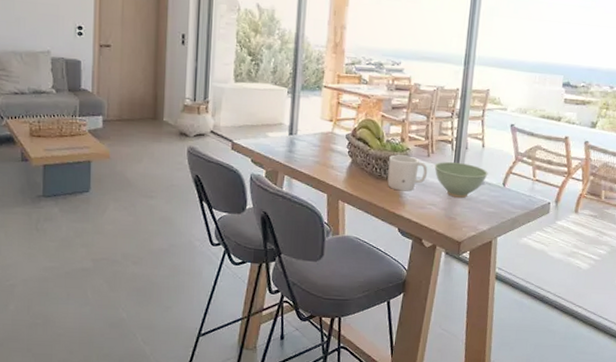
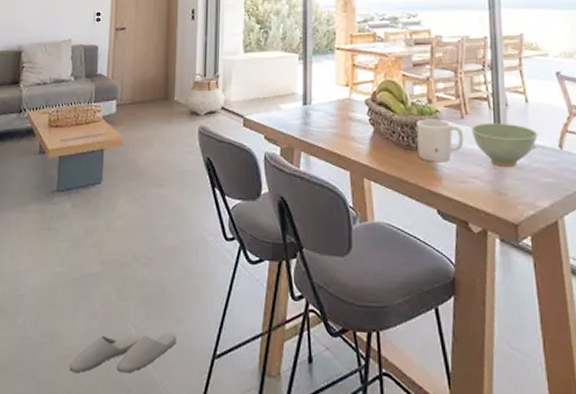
slippers: none [63,315,166,347] -> present [68,331,177,373]

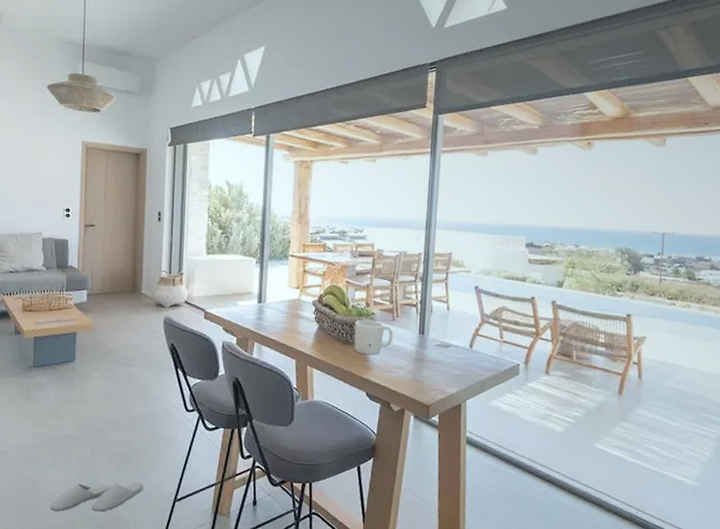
bowl: present [471,122,538,167] -> none [400,324,454,361]

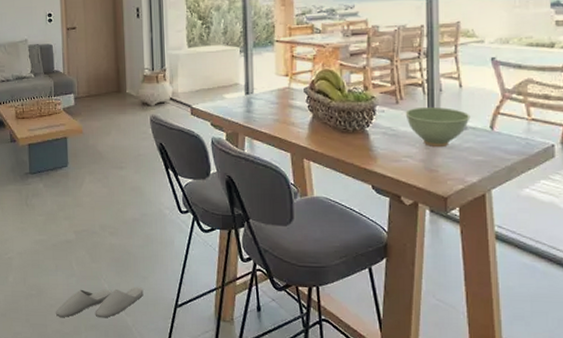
mug: present [354,319,394,355] -> none [353,104,399,144]
bowl: none [400,324,454,361] -> present [405,106,471,146]

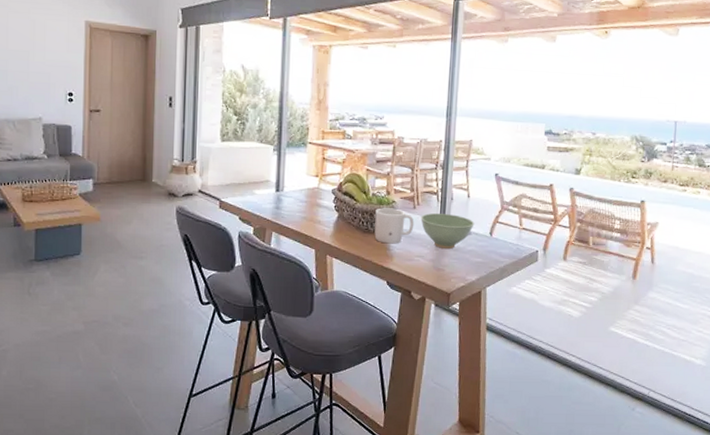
slippers: present [55,286,144,318] -> none [55,377,157,411]
mug: none [353,104,399,144] -> present [374,208,415,244]

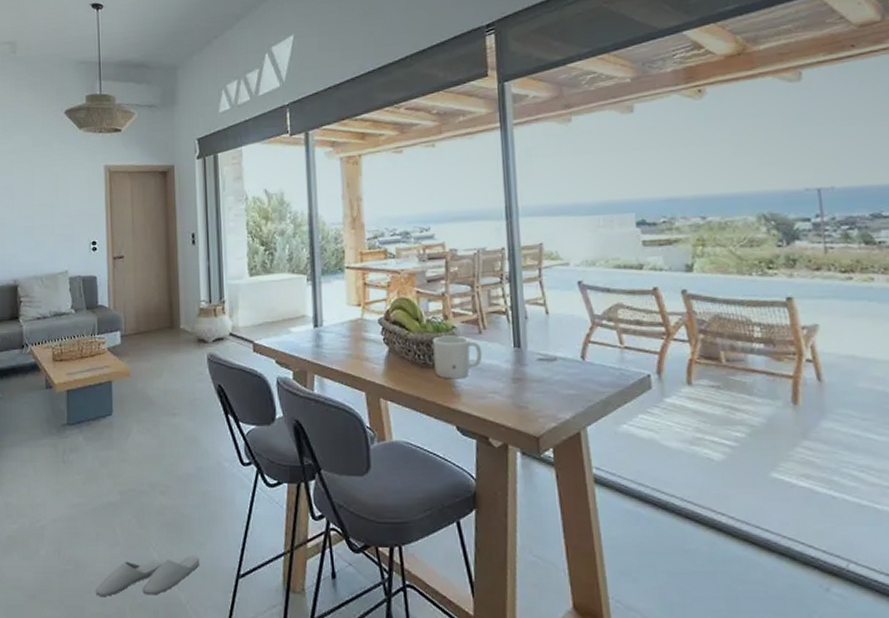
slippers: none [55,377,157,411] -> present [95,554,200,596]
bowl: present [421,212,475,249] -> none [489,336,560,380]

